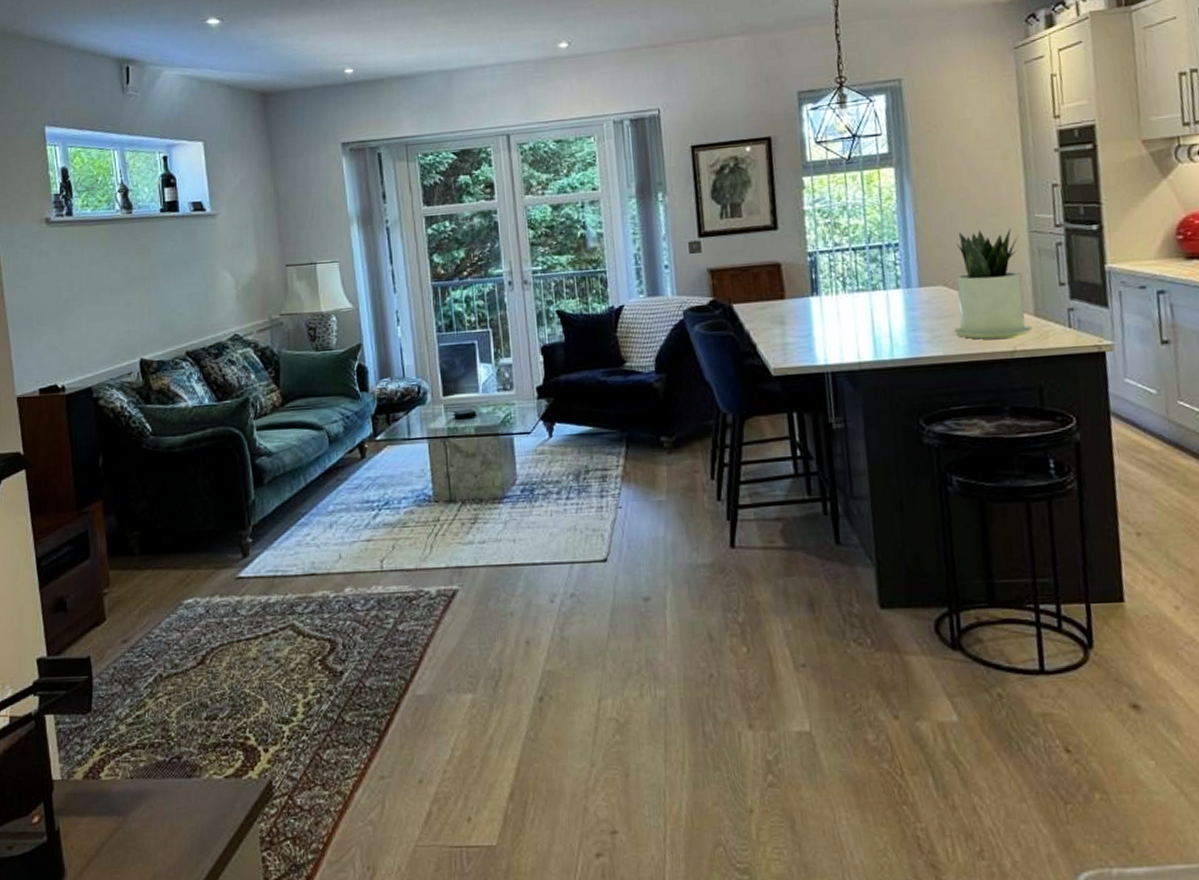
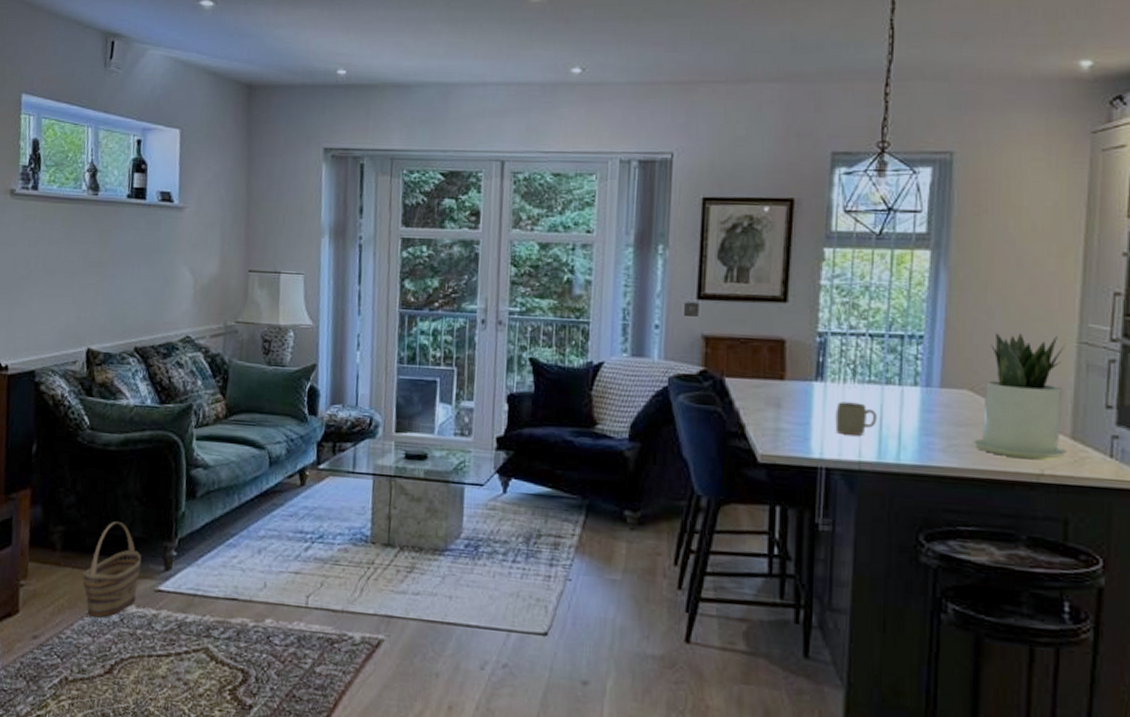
basket: none [164,519,220,613] -> present [82,522,142,618]
mug: none [833,310,869,340] -> present [835,401,877,436]

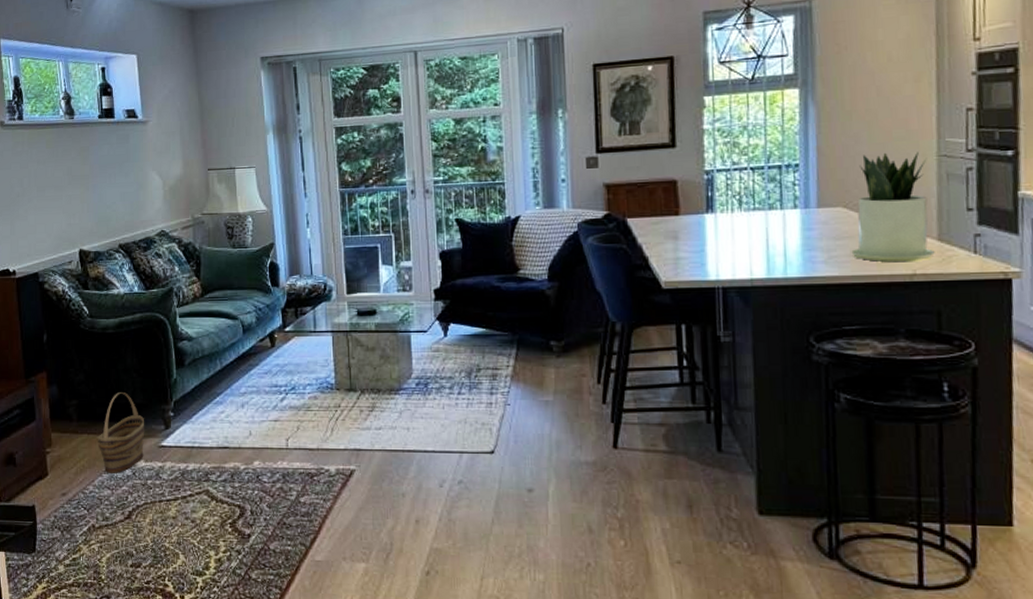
mug: present [835,401,877,436] -> none [726,228,764,257]

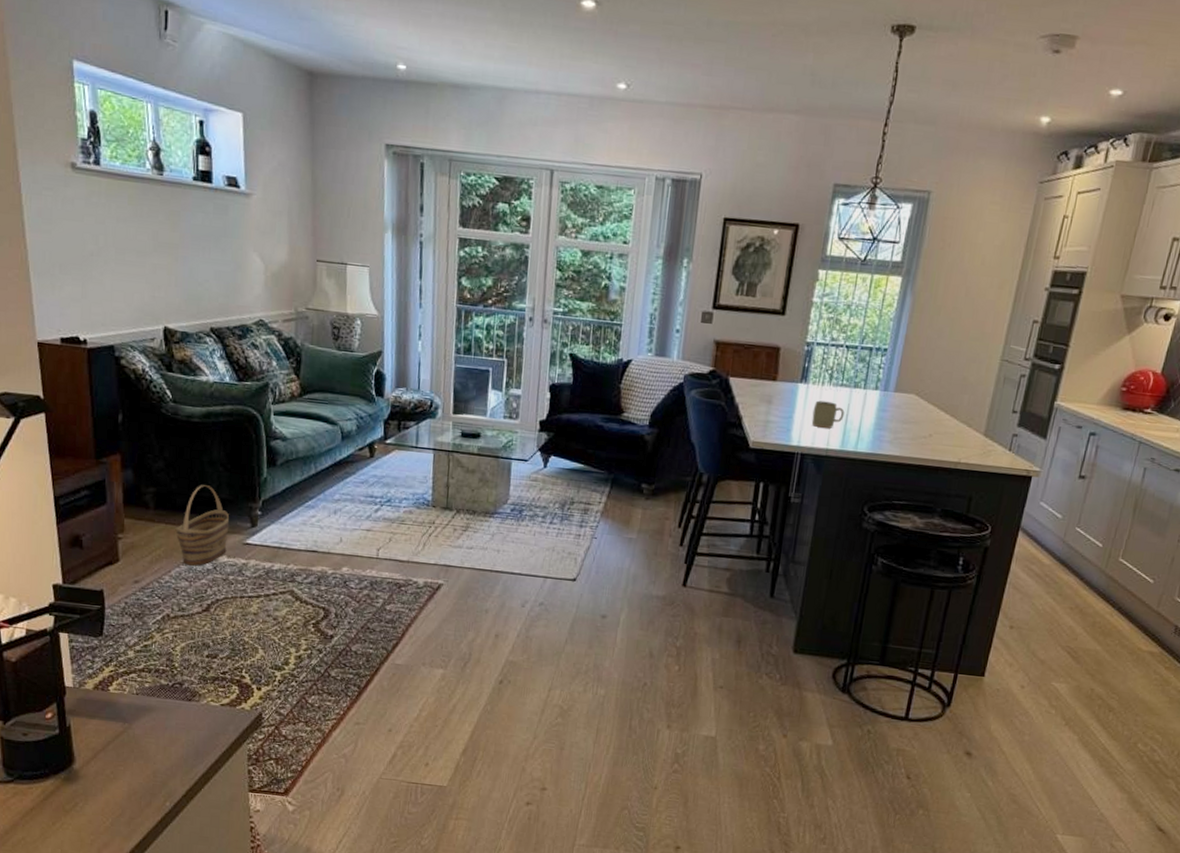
mug: none [726,228,764,257] -> present [811,400,845,428]
planter: present [851,152,935,263] -> none [913,349,992,452]

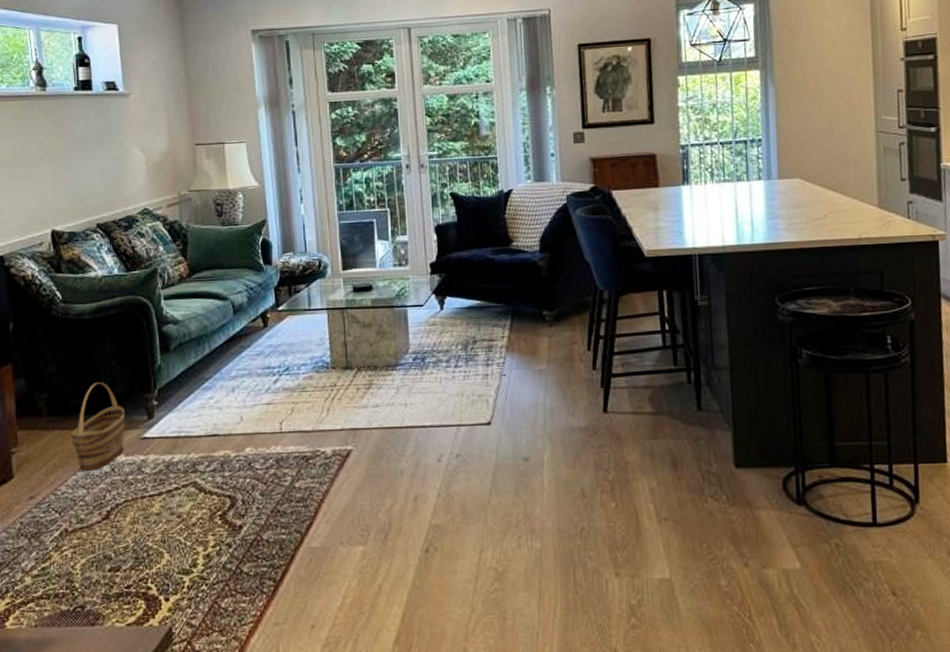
mug: present [811,400,845,428] -> none [701,199,733,226]

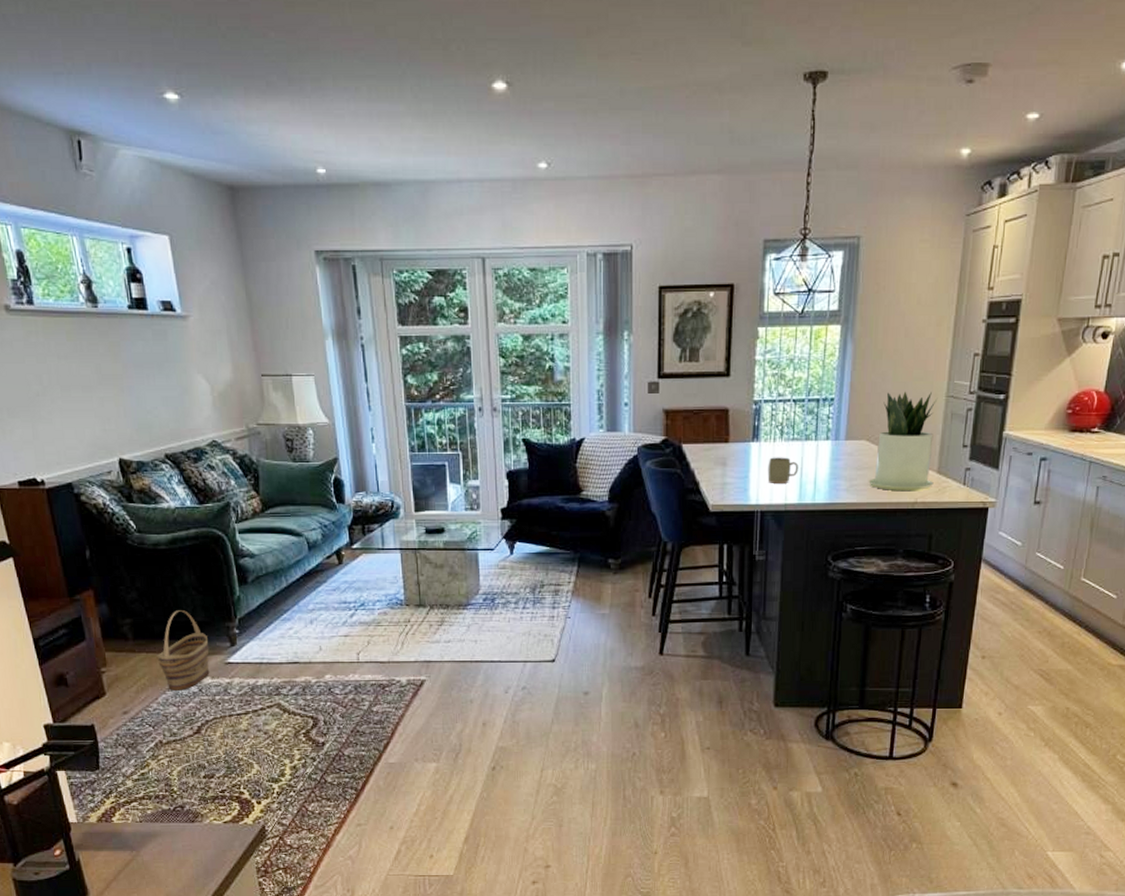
mug: none [701,199,733,226] -> present [767,457,799,483]
planter: none [808,128,876,228] -> present [869,391,938,492]

